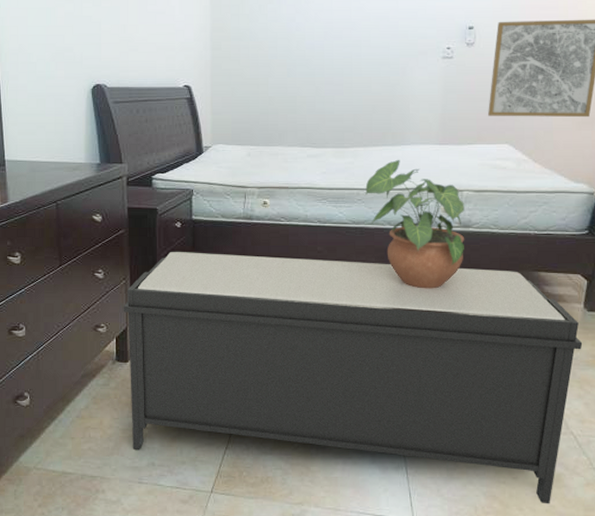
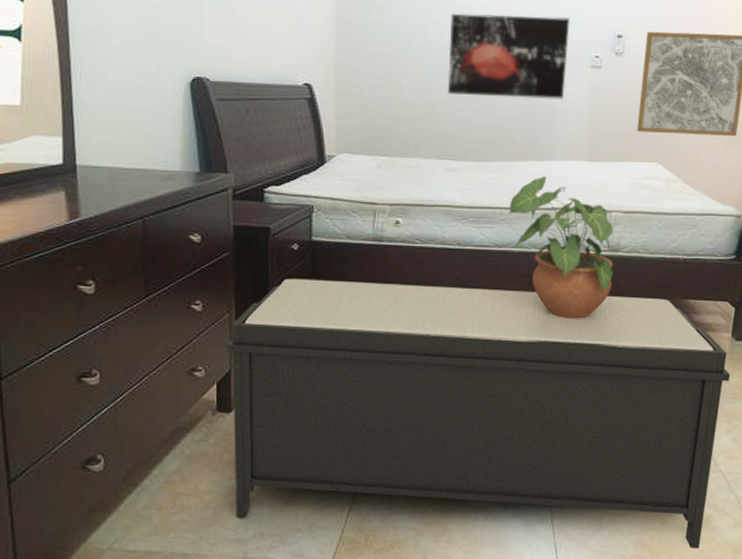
wall art: none [308,13,422,90] -> present [447,13,570,99]

